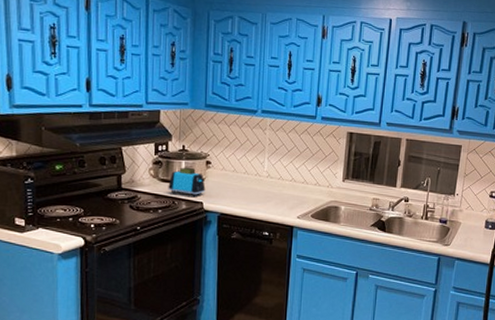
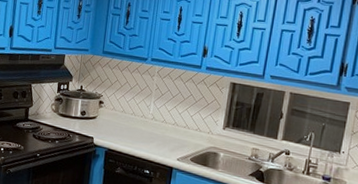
toaster: present [168,167,206,196] -> none [65,105,97,132]

